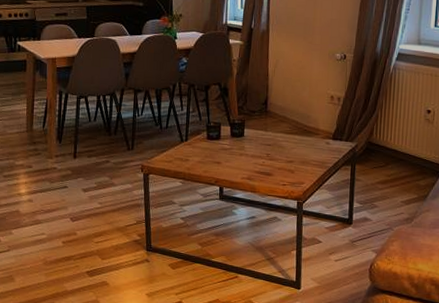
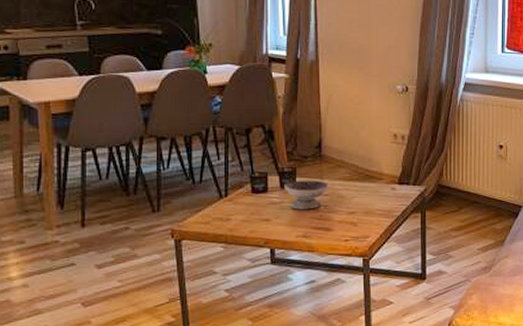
bowl: none [234,131,271,156] -> present [284,180,328,210]

